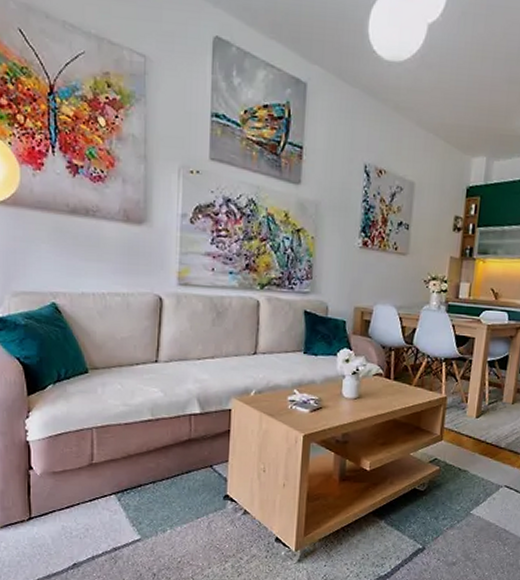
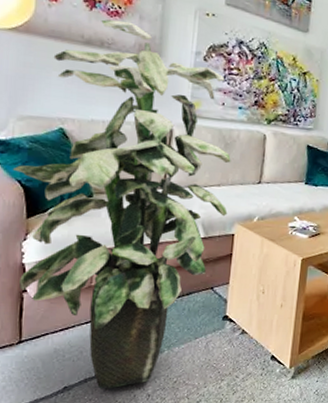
indoor plant: none [12,185,224,567] -> present [13,19,231,389]

